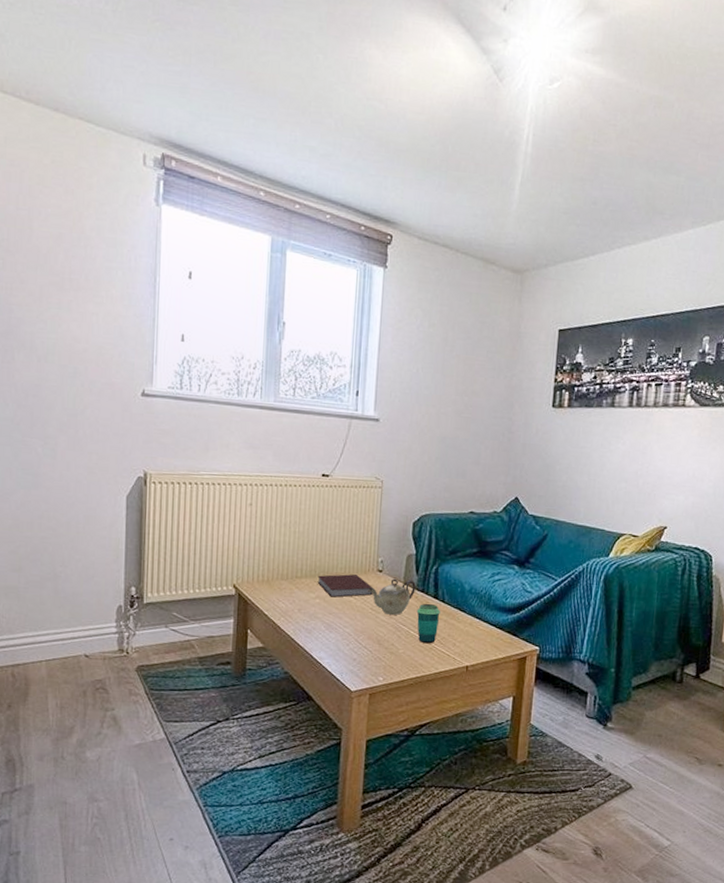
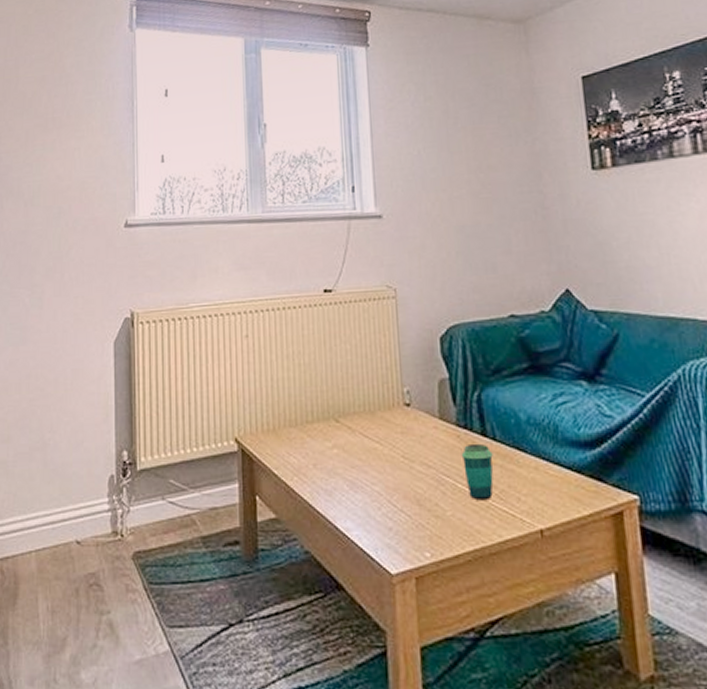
notebook: present [317,574,373,597] -> none [332,412,403,445]
teapot: present [367,578,416,615] -> none [394,413,456,463]

